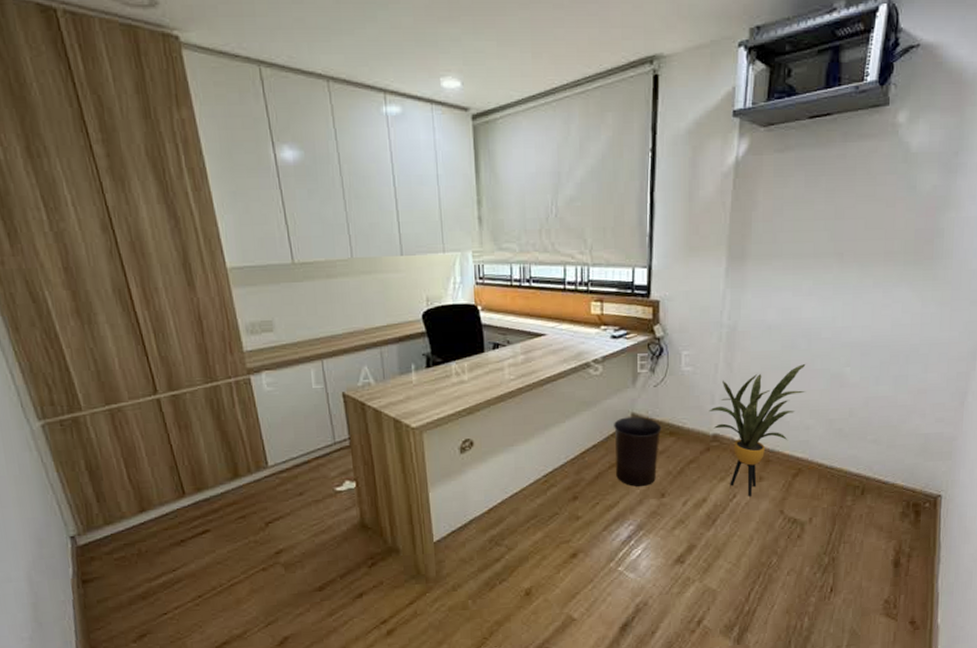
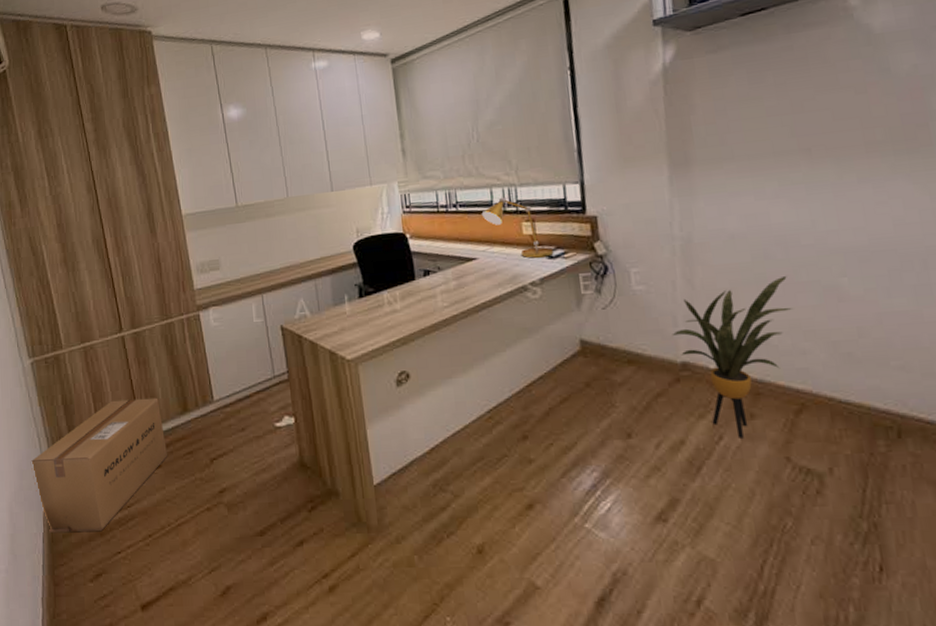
box: none [50,463,217,600] -> present [30,397,167,534]
desk lamp: none [553,275,617,337] -> present [481,197,554,259]
waste bin: present [614,416,662,486] -> none [561,343,618,425]

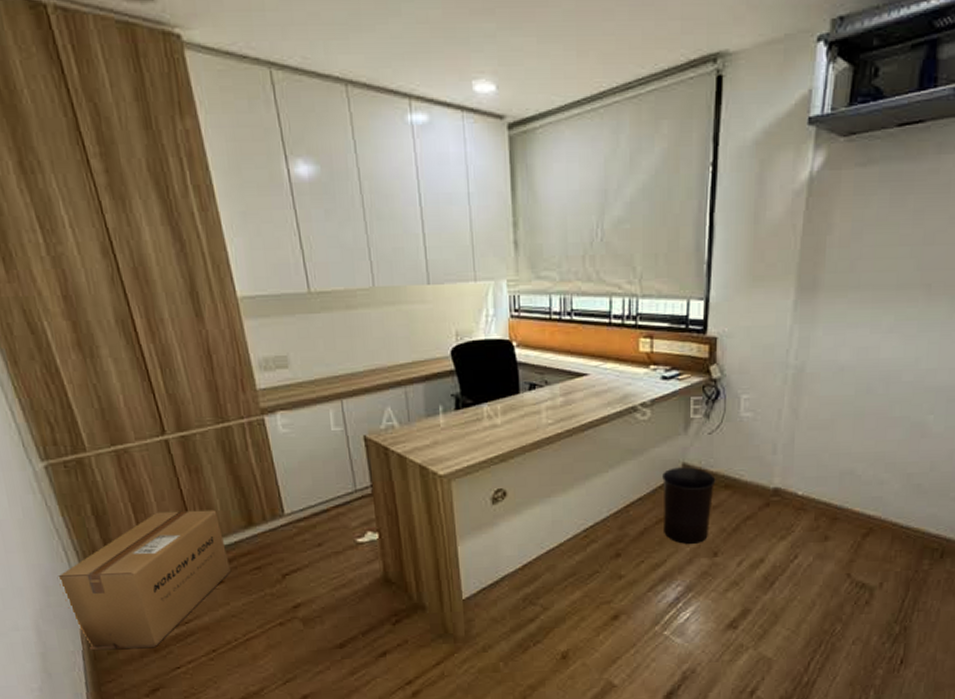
desk lamp: present [481,197,554,259] -> none [597,308,669,378]
waste bin: none [561,343,618,425] -> present [663,467,716,544]
house plant: present [672,276,792,438] -> none [769,411,882,557]

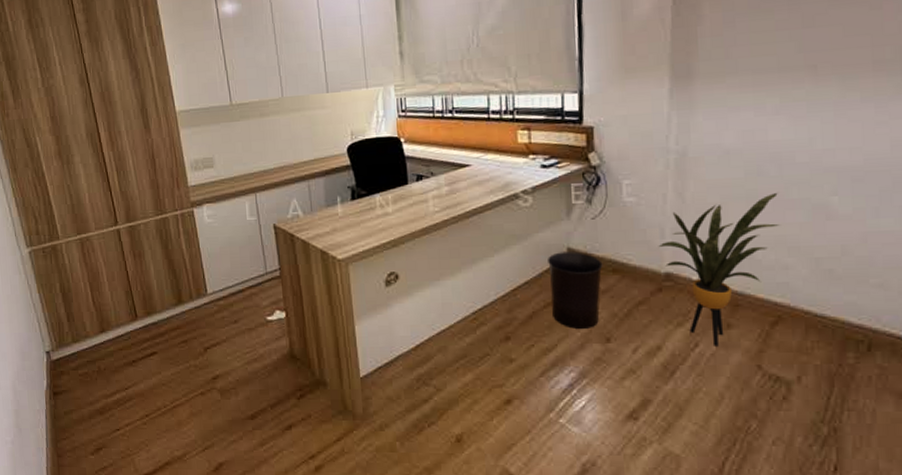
box: present [57,509,231,651] -> none [31,289,163,411]
house plant: none [769,411,882,557] -> present [658,193,780,346]

